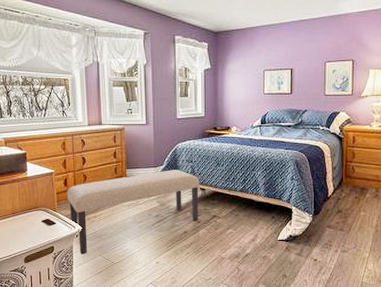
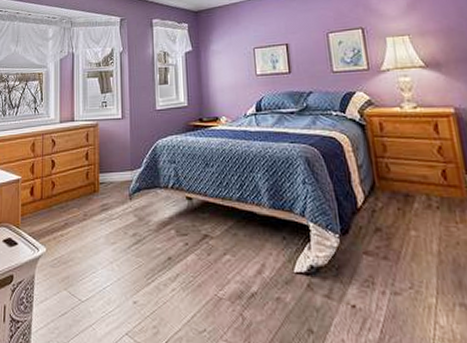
bench: present [67,170,200,254] -> none [33,173,186,287]

